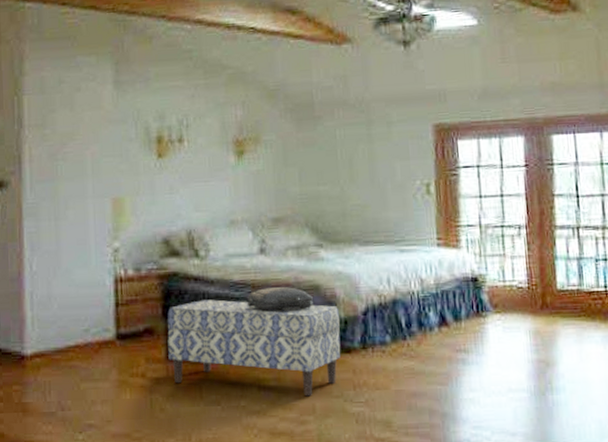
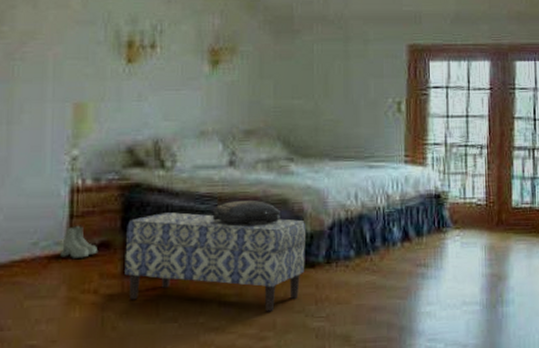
boots: none [109,312,142,344] -> present [60,225,97,258]

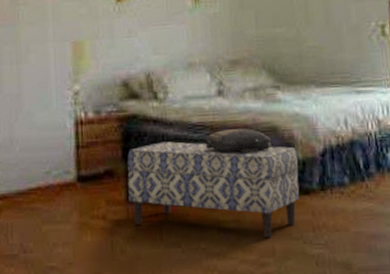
boots: present [60,225,97,258] -> none [70,155,103,186]

